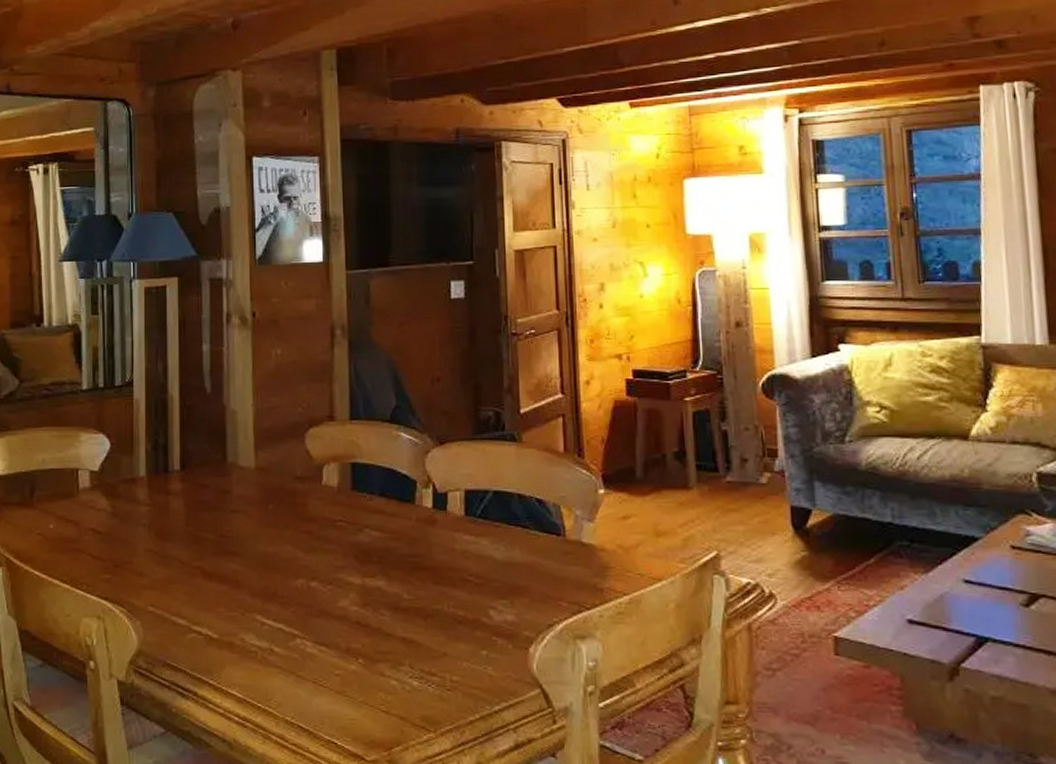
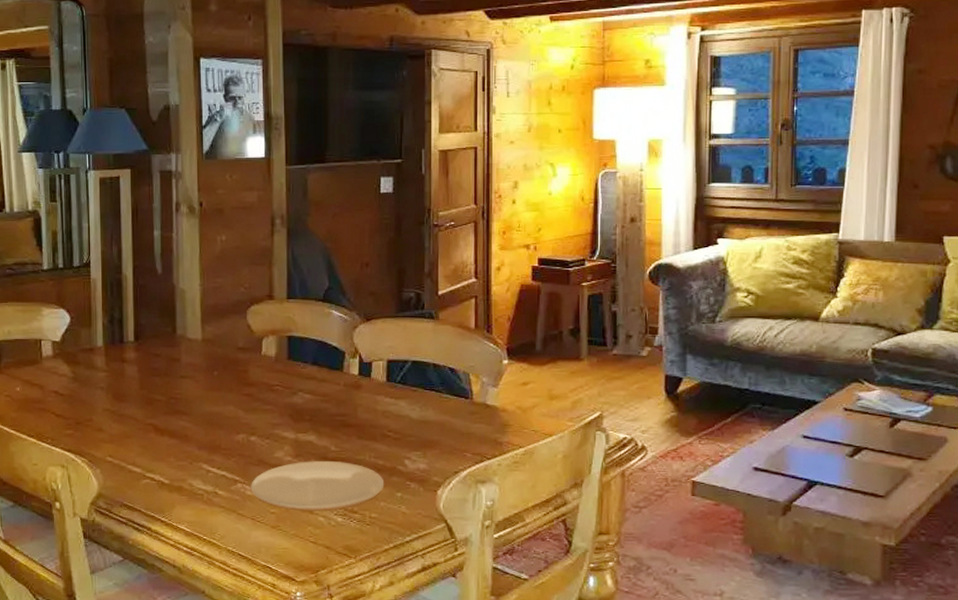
plate: none [312,611,467,674] -> present [251,461,385,512]

